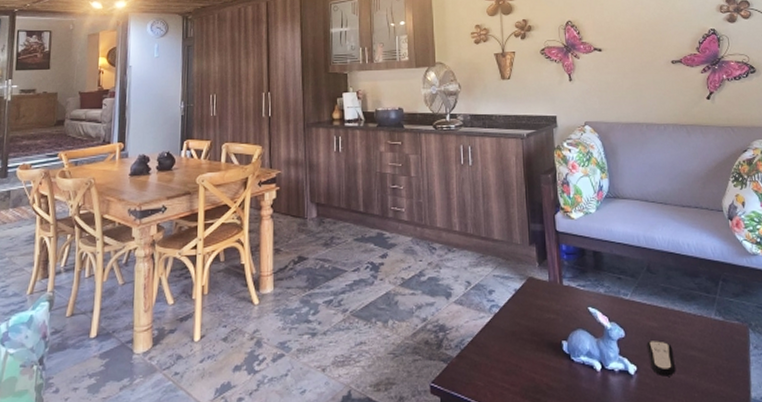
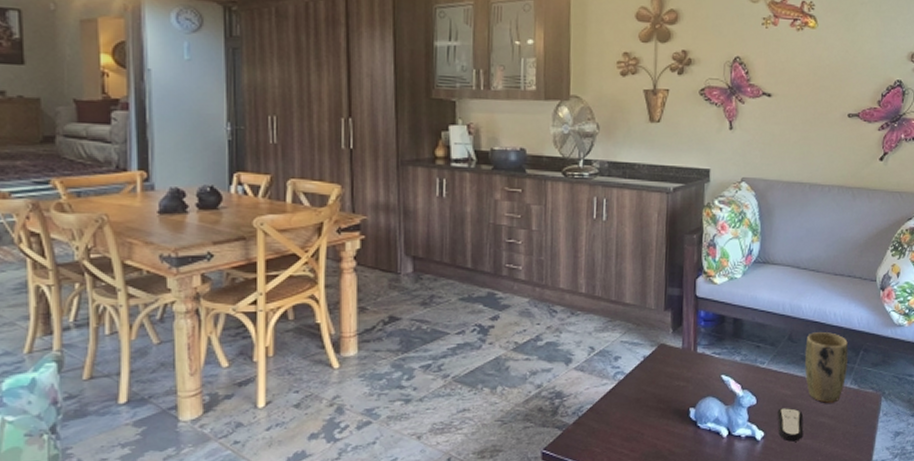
plant pot: none [664,263,710,335] -> present [804,332,849,403]

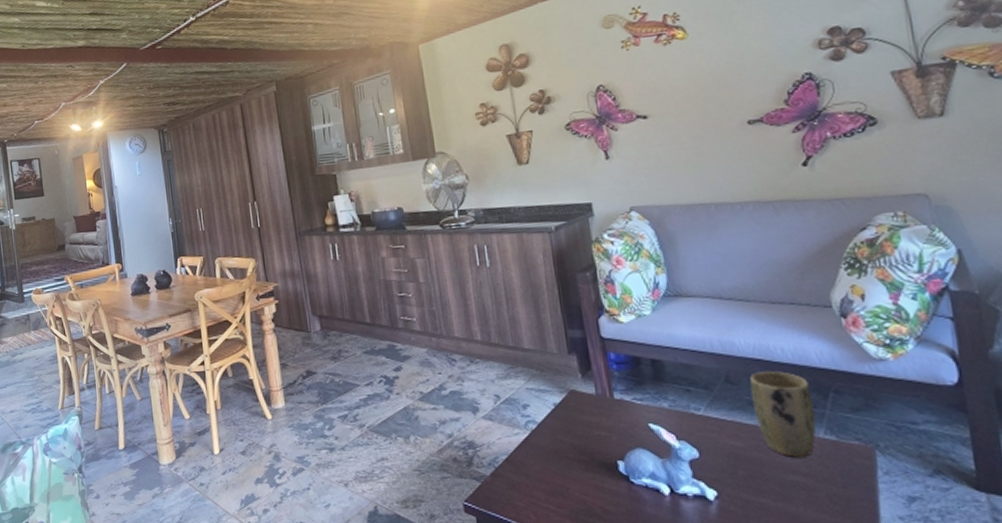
remote control: present [777,407,804,442] -> none [729,461,772,504]

